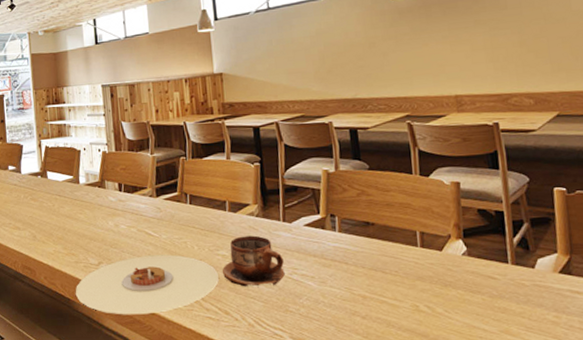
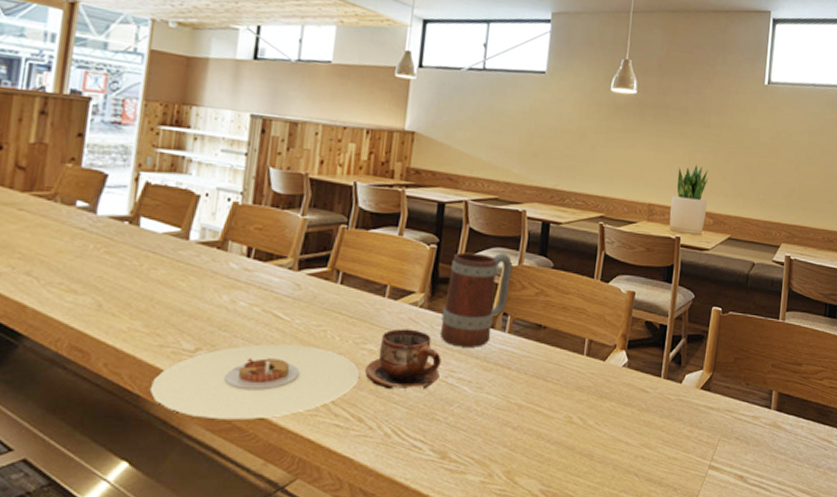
beer mug: none [275,162,332,248] -> present [439,252,513,347]
planter: none [479,49,524,119] -> present [669,165,709,235]

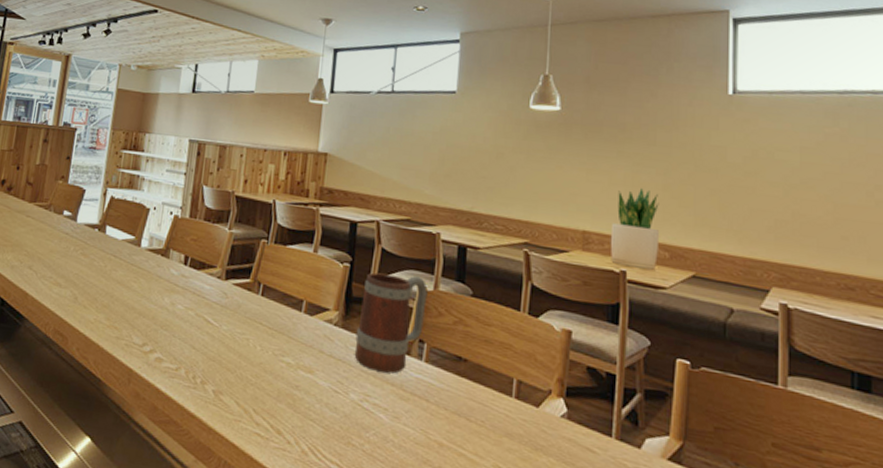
plate: present [149,344,359,420] -> none [108,345,278,417]
cup: present [364,329,442,390] -> none [283,344,356,411]

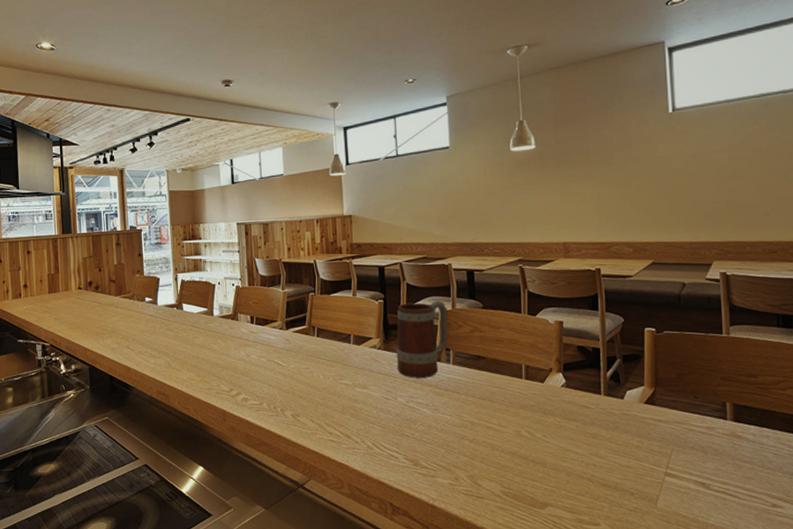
planter: present [610,188,660,270] -> none [585,201,624,265]

